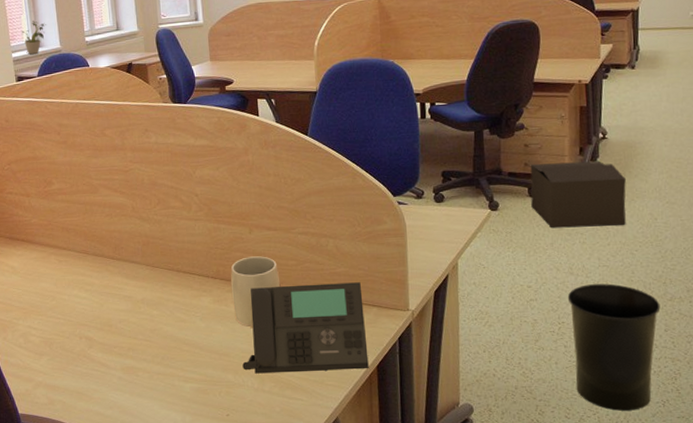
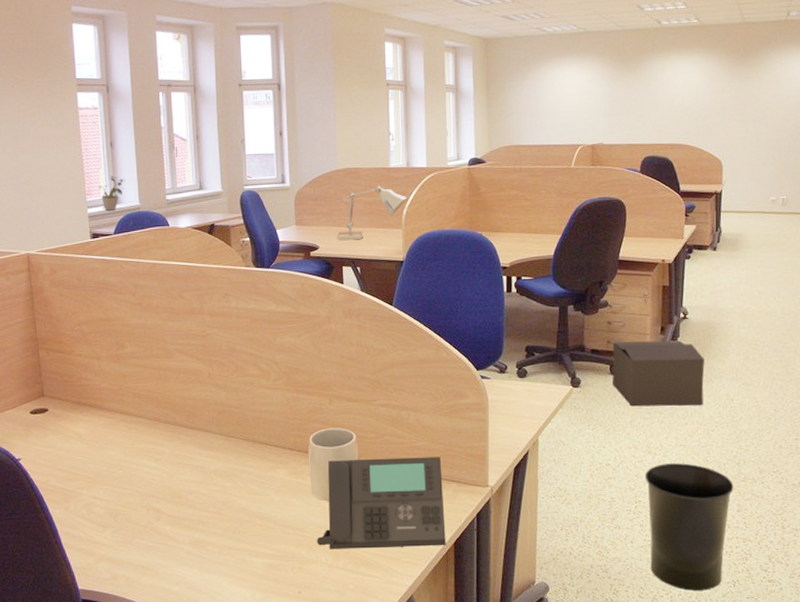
desk lamp: none [250,18,319,74] -> present [337,185,408,241]

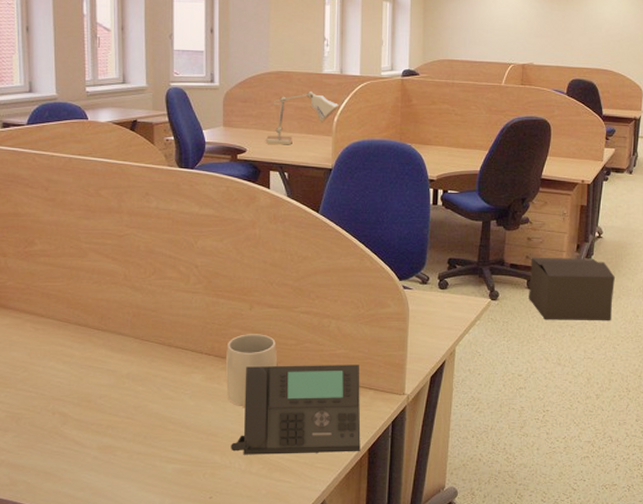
potted plant: present [98,176,125,211] -> none [11,62,41,99]
waste bin: present [644,463,734,591] -> none [553,375,634,495]

